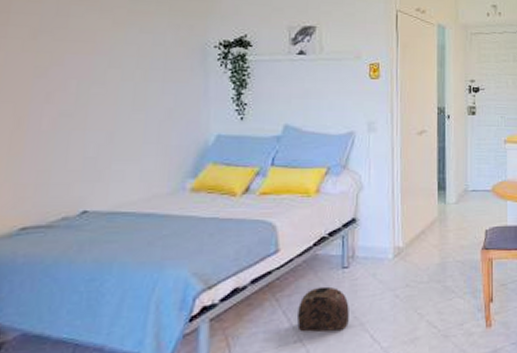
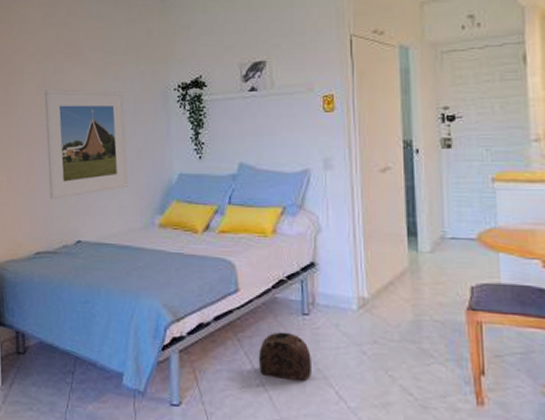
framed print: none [40,34,155,165] -> present [44,89,129,200]

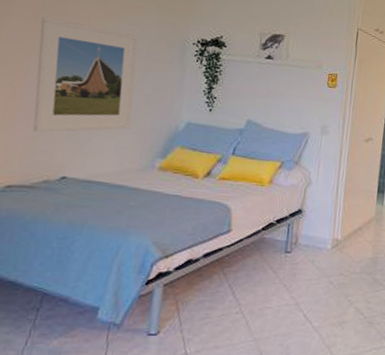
bag: present [259,331,311,381] -> none [240,266,288,307]

